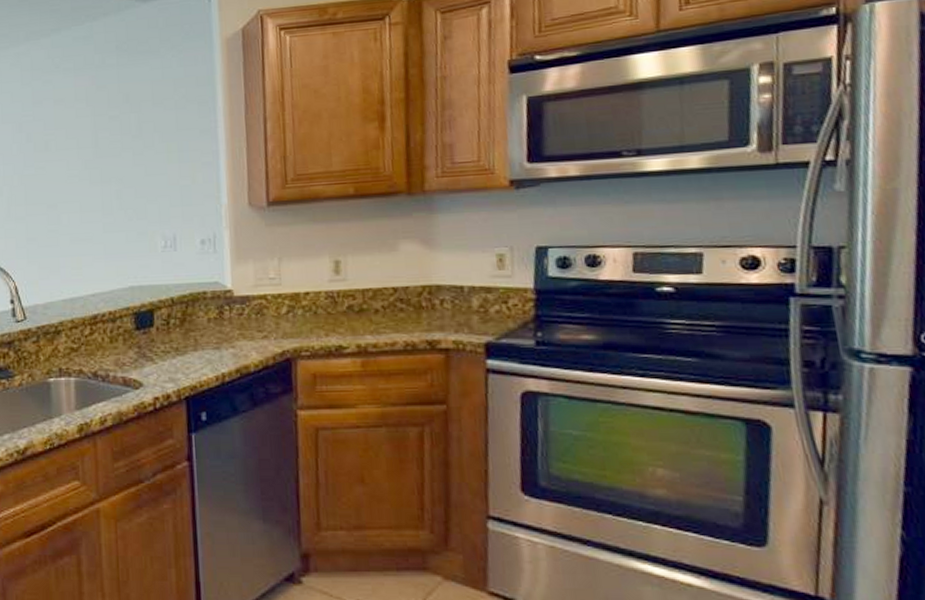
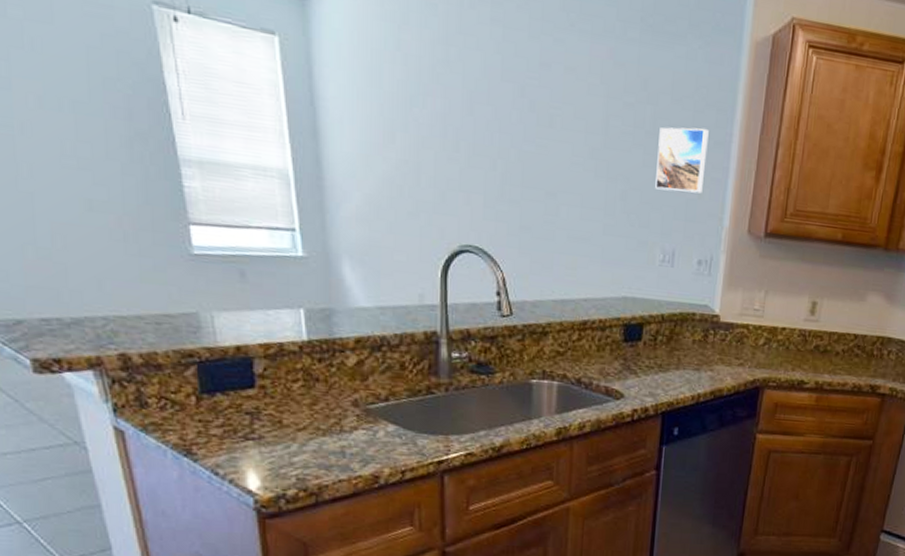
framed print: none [145,121,195,183] -> present [655,127,709,194]

